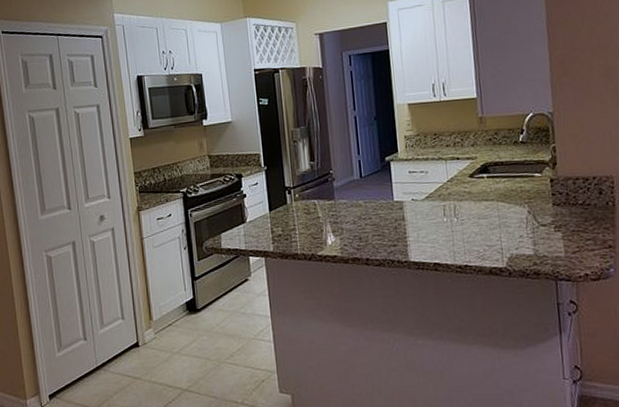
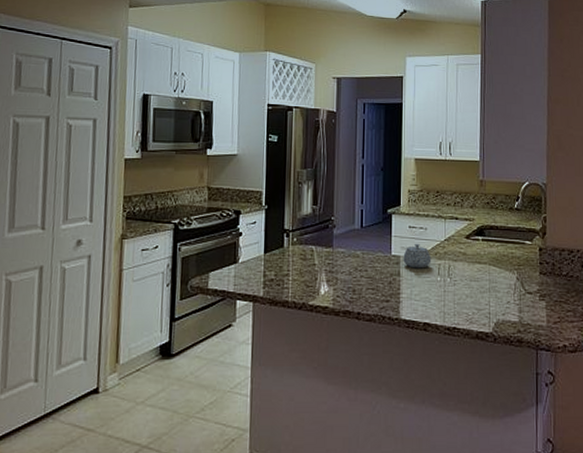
teapot: none [406,188,436,212] -> present [403,244,432,269]

